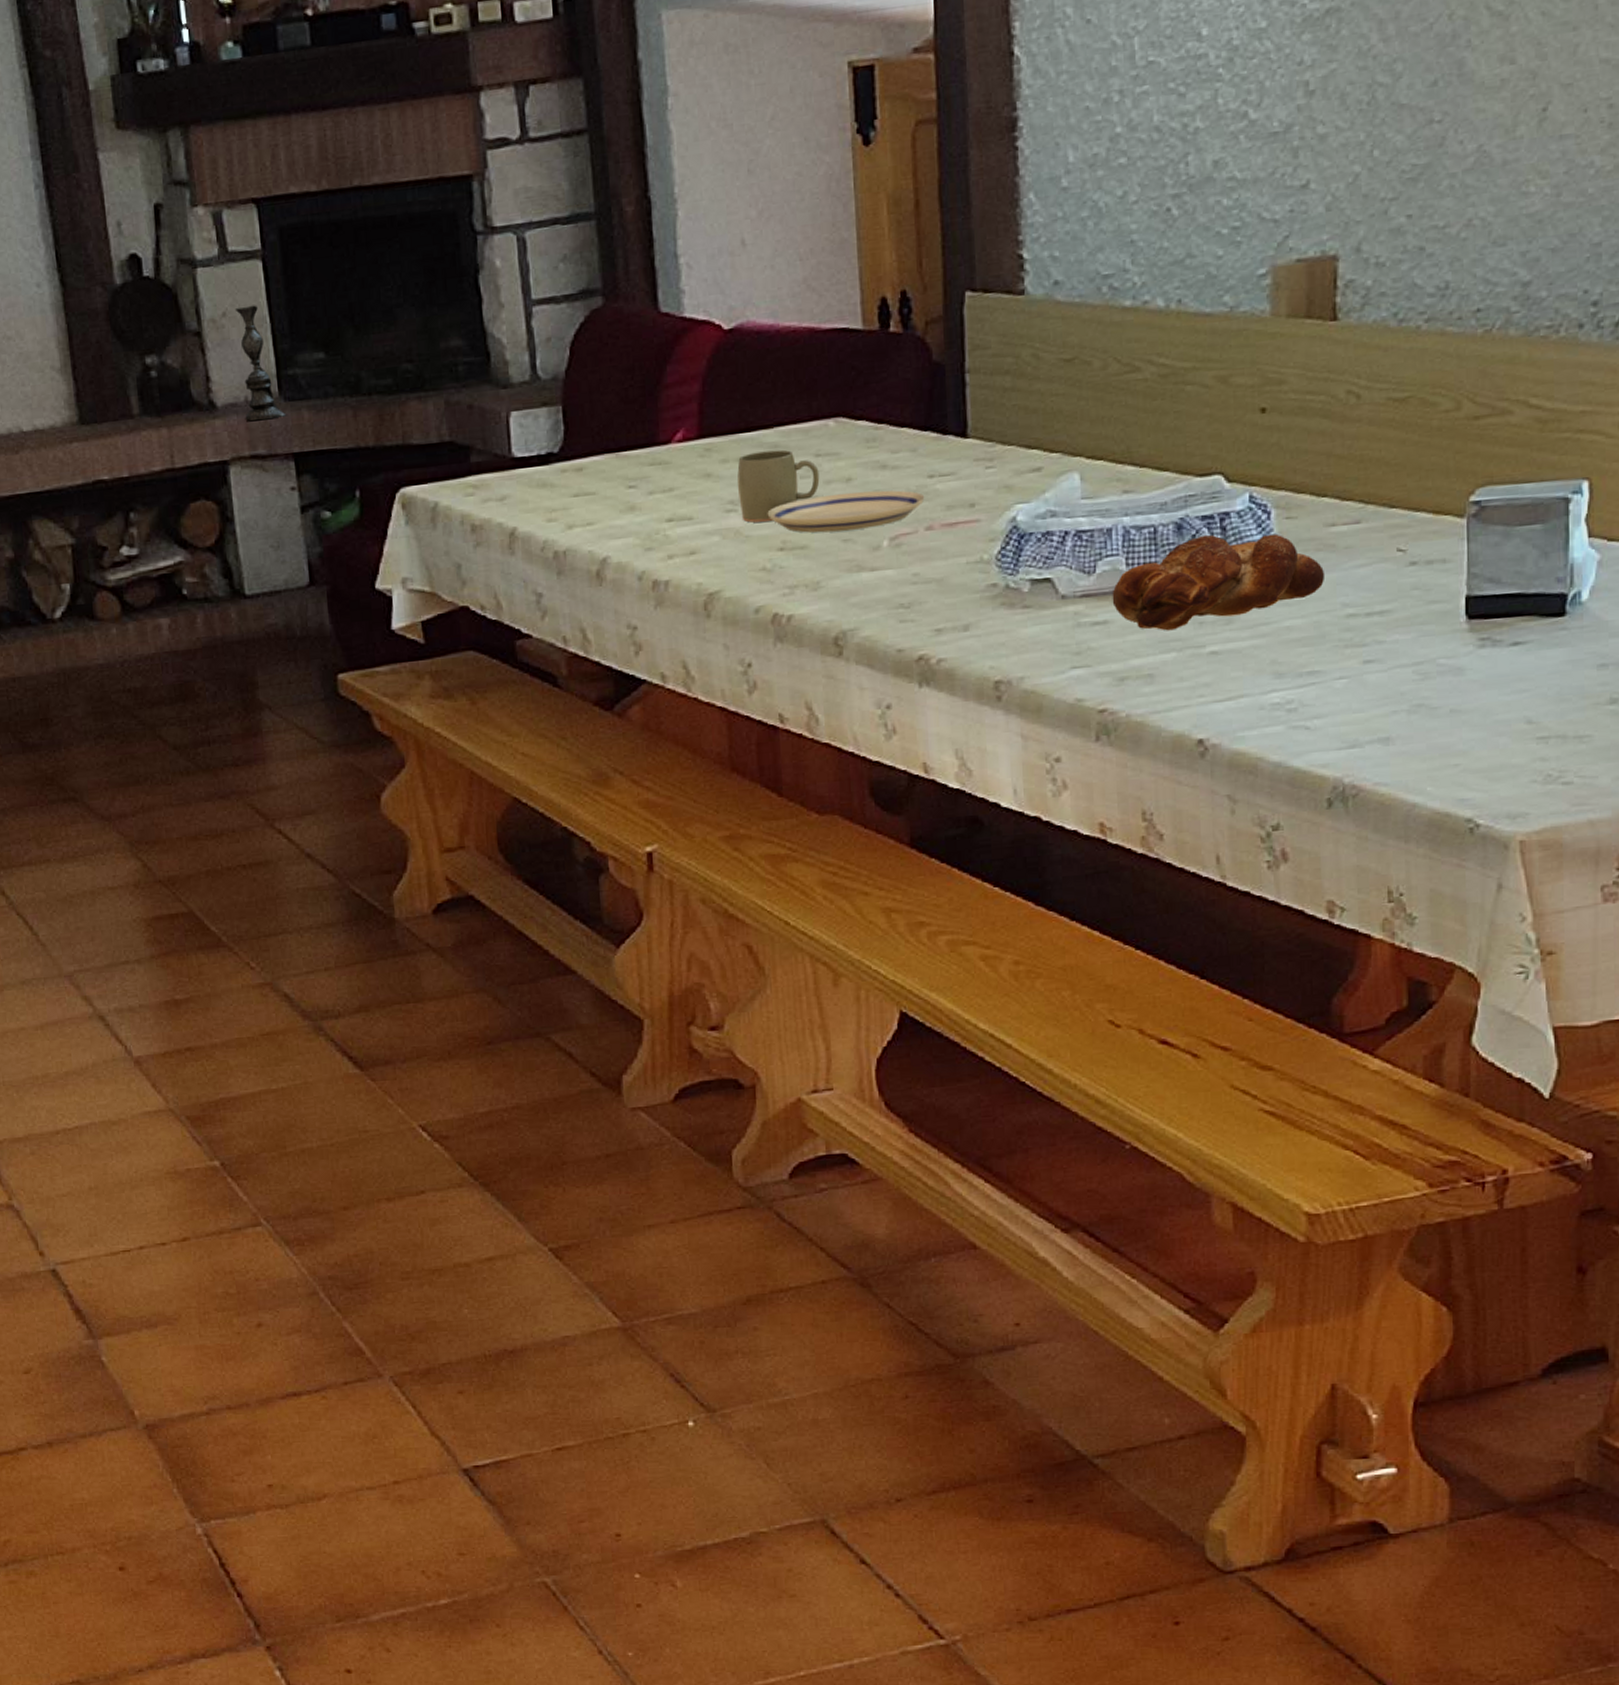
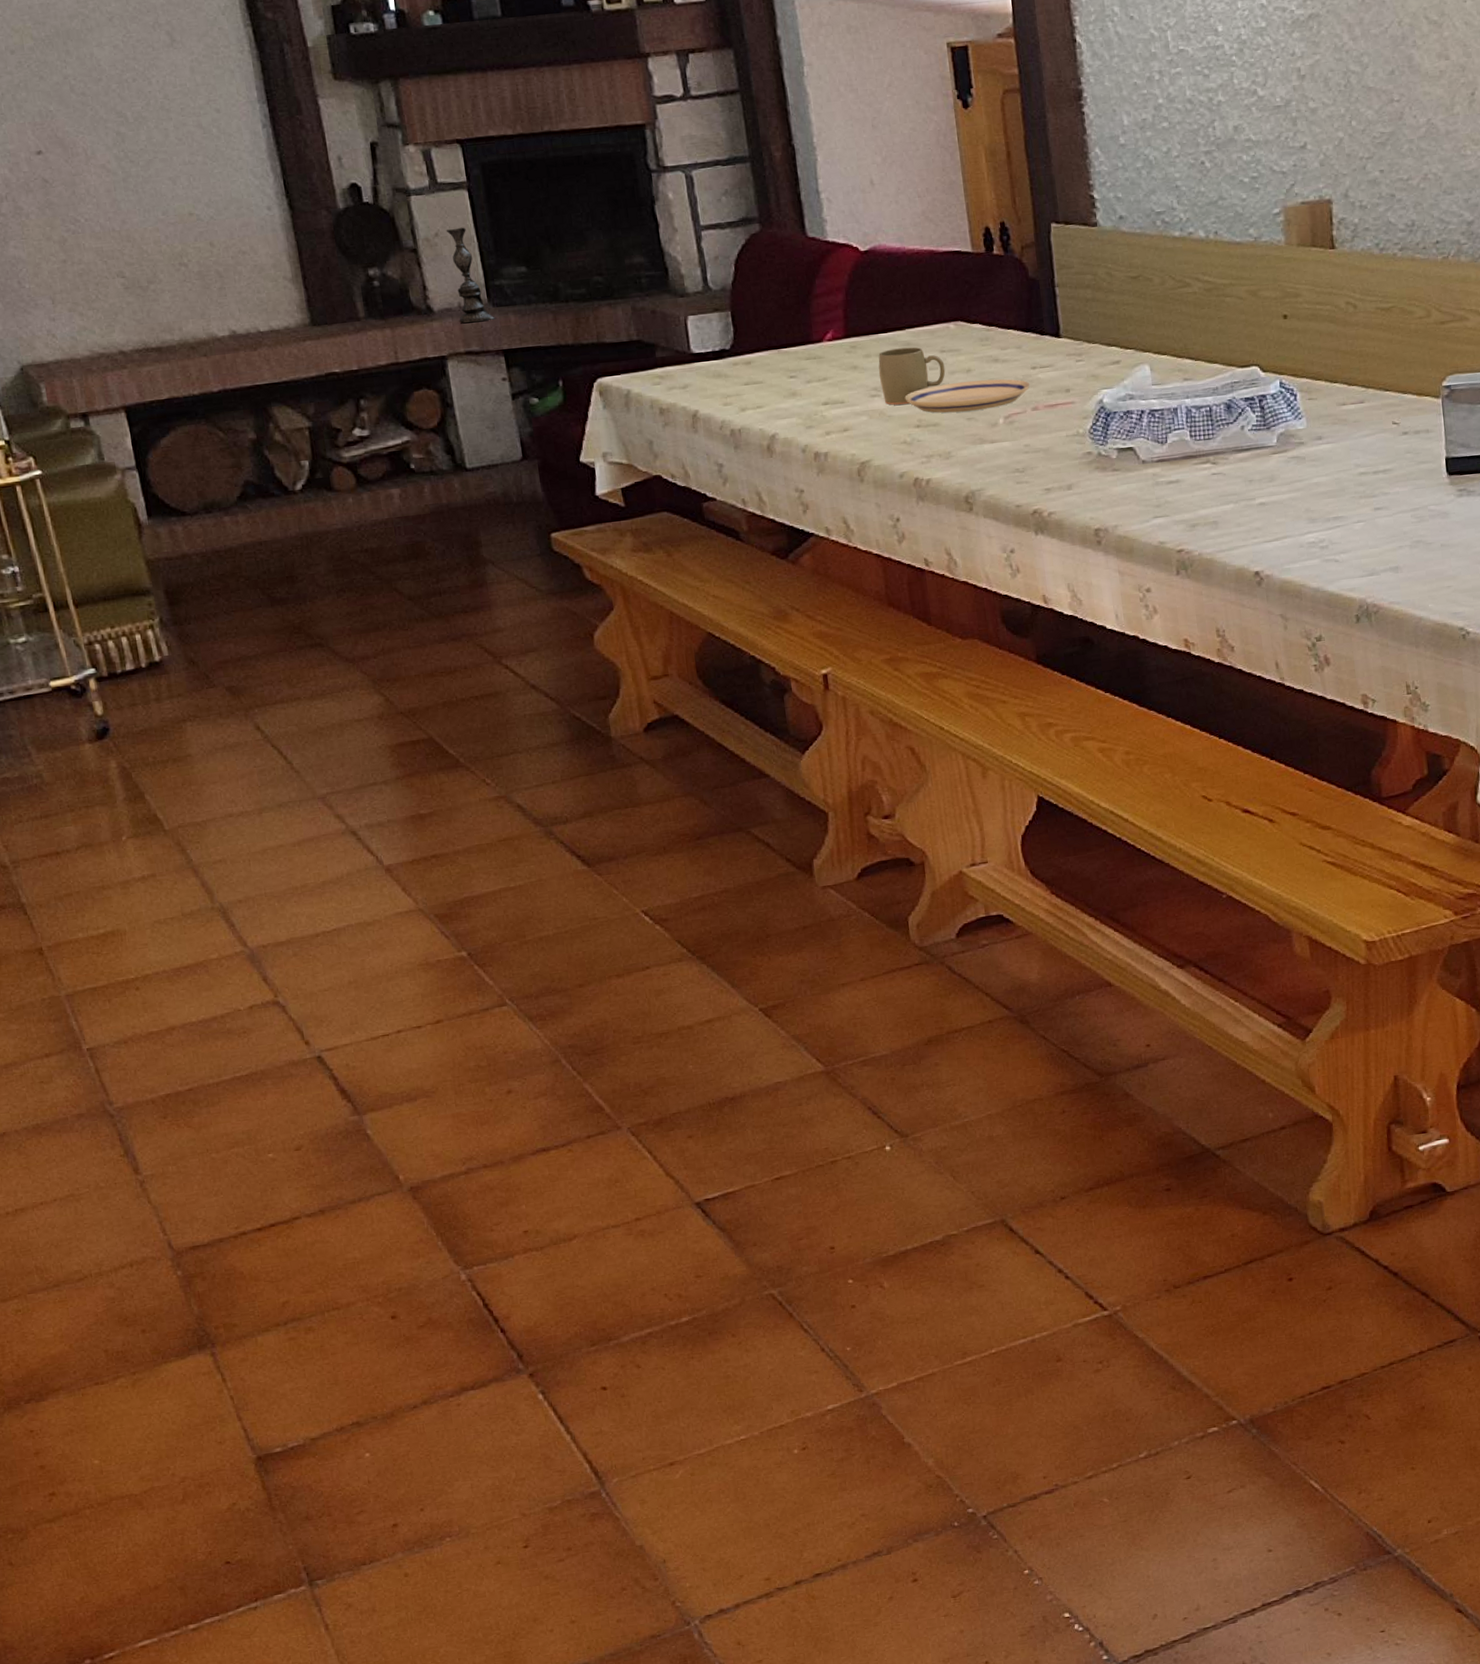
bread loaf: present [1112,533,1326,631] -> none [1181,411,1341,488]

